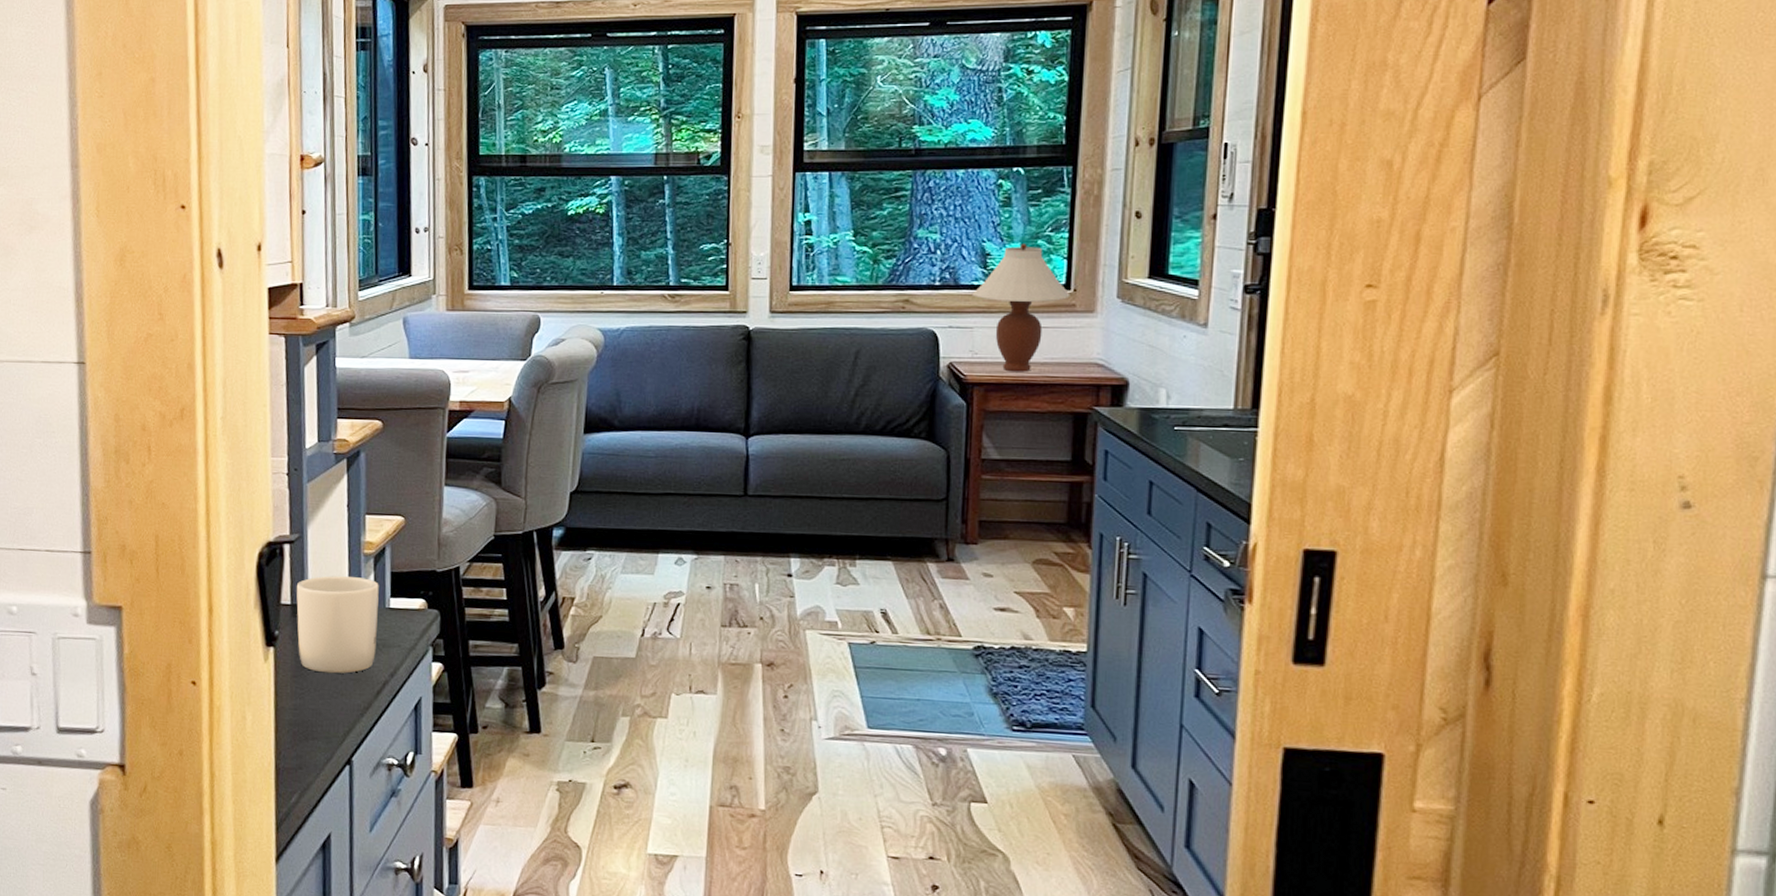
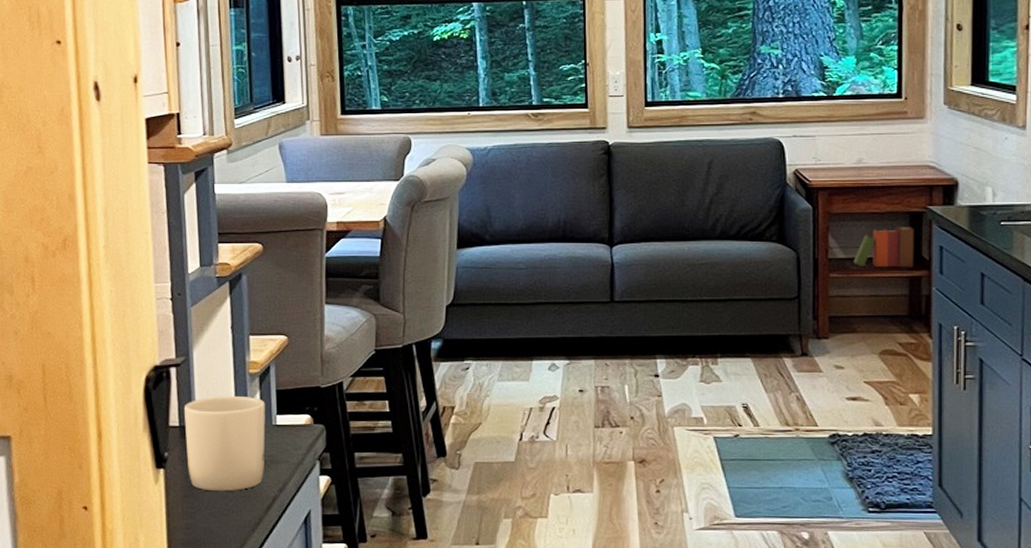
table lamp: present [971,244,1070,372] -> none [812,57,902,176]
books: none [1008,427,1077,473] -> present [853,226,914,268]

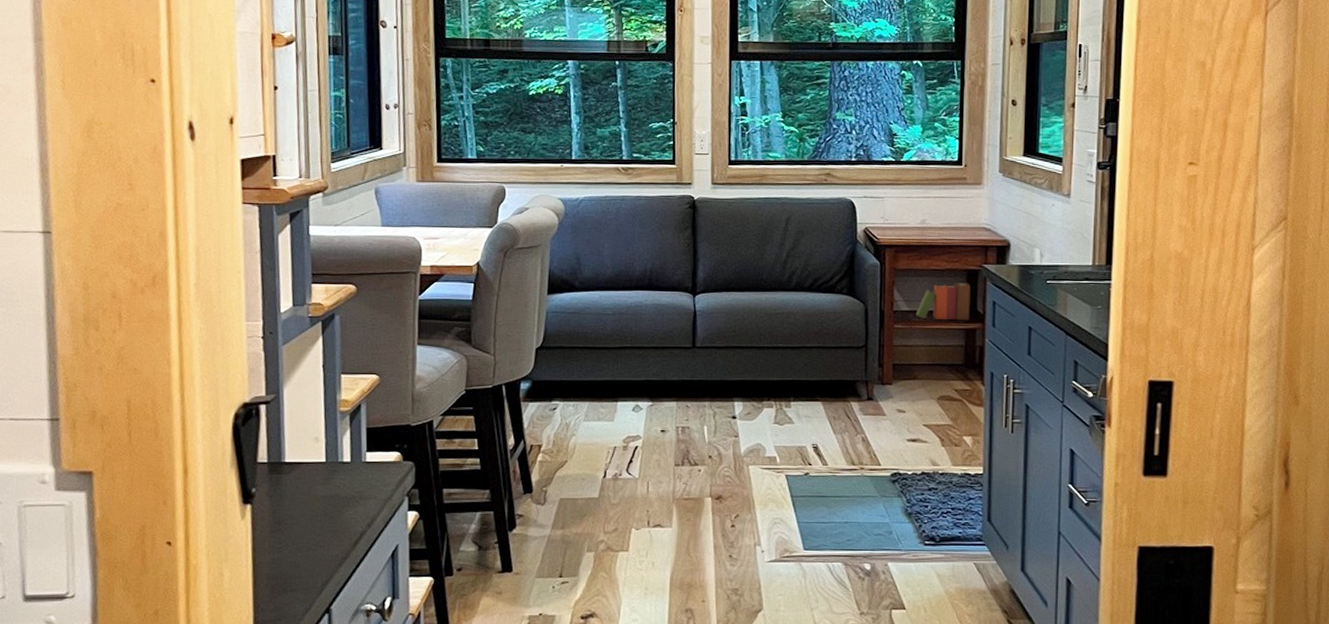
mug: present [184,395,265,492] -> none [272,433,355,527]

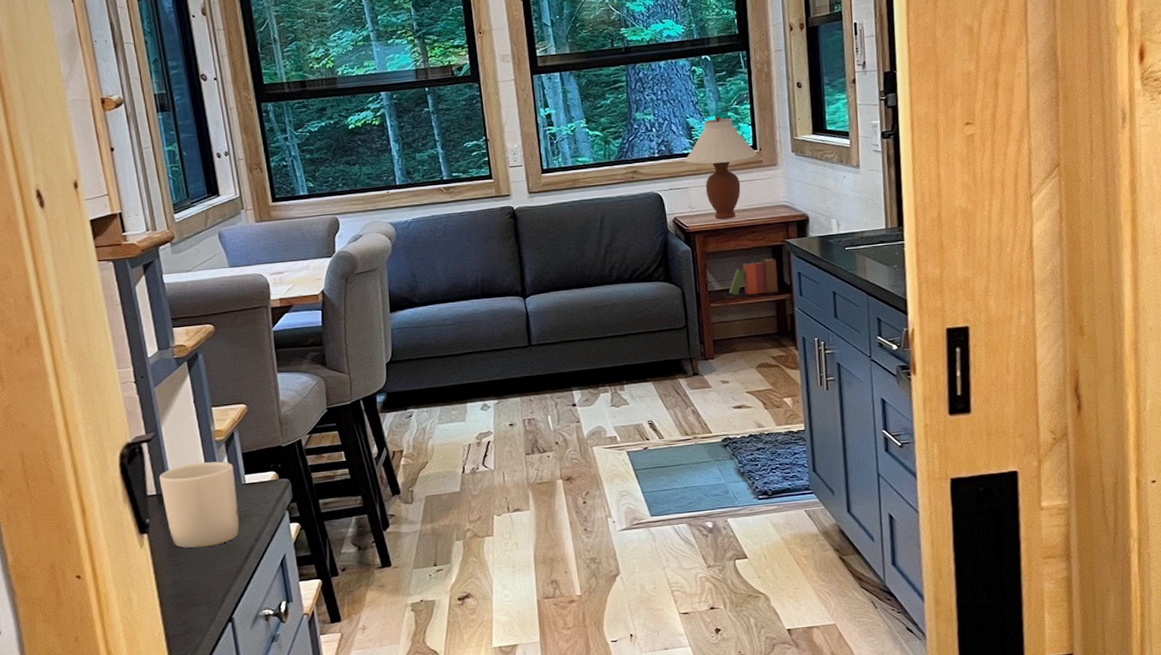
mug: none [272,433,355,527] -> present [159,461,240,549]
table lamp: none [882,126,962,236] -> present [683,116,758,220]

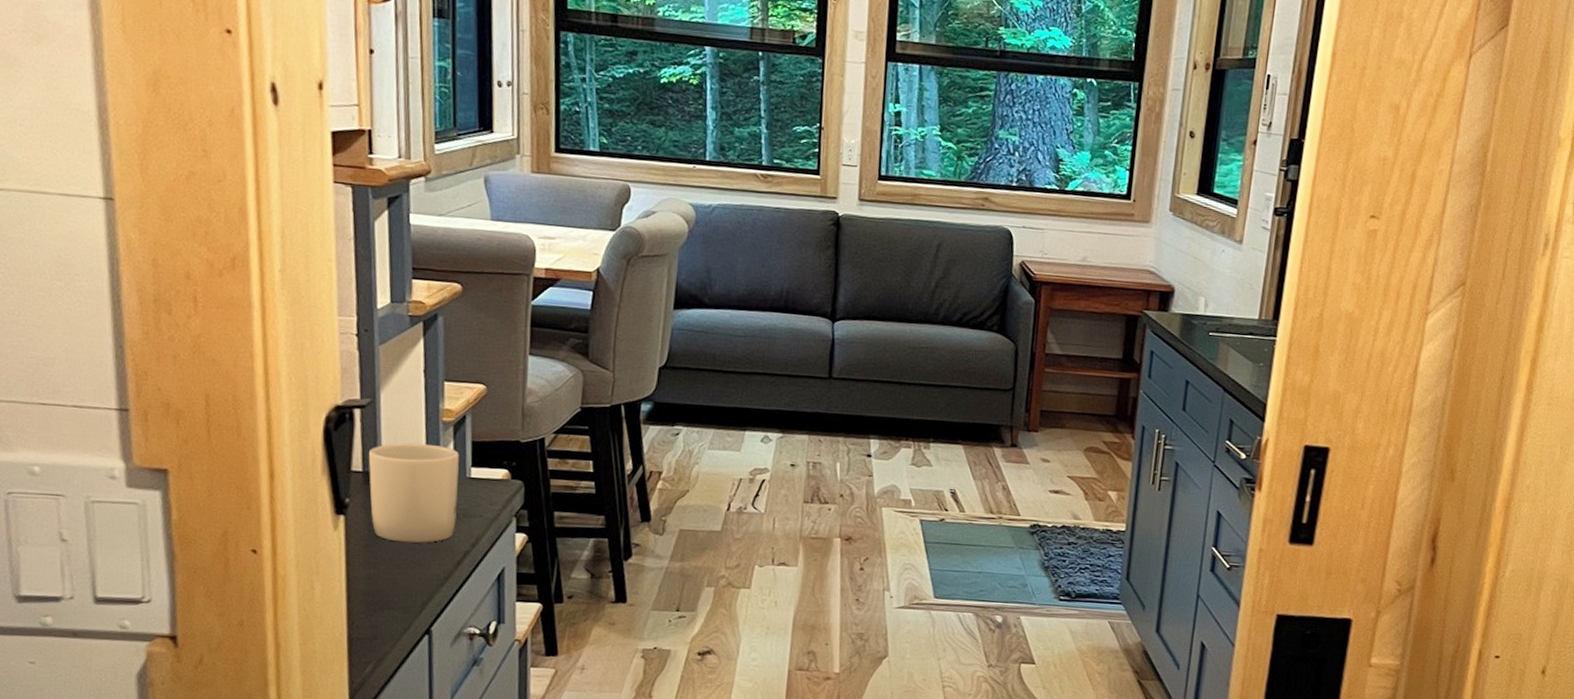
table lamp: present [683,116,758,220] -> none [1044,153,1130,275]
books: present [728,258,779,296] -> none [1068,327,1129,370]

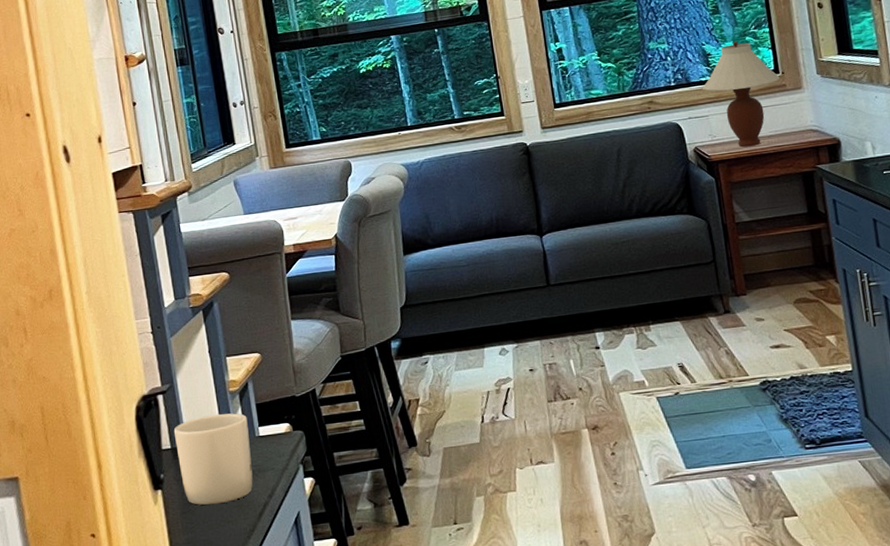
table lamp: none [1044,153,1130,275] -> present [701,41,780,148]

